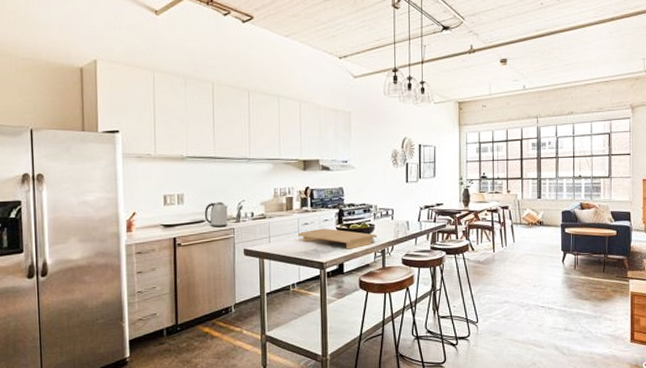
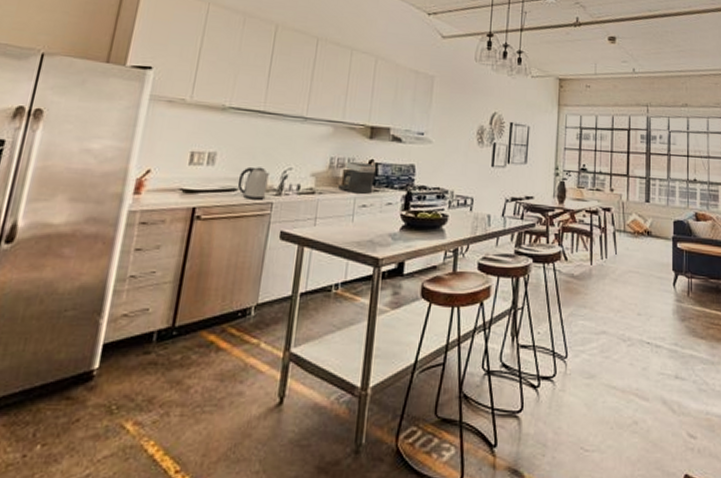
coffee maker: none [283,189,312,216] -> present [337,161,376,195]
cutting board: present [298,228,378,250] -> none [352,213,451,245]

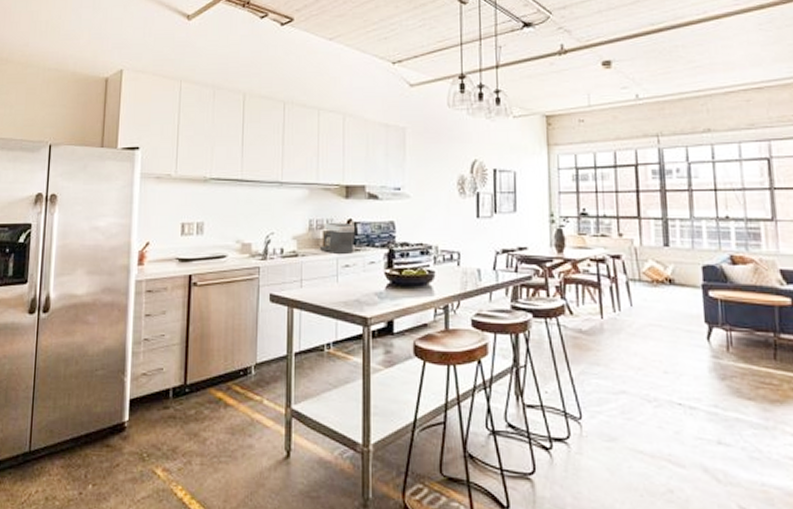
kettle: present [237,166,269,200] -> none [226,233,253,265]

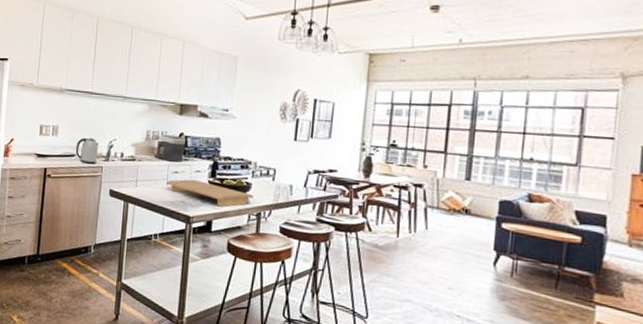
kettle: none [226,233,253,265] -> present [75,137,99,164]
cutting board: none [337,272,439,302] -> present [166,179,255,207]

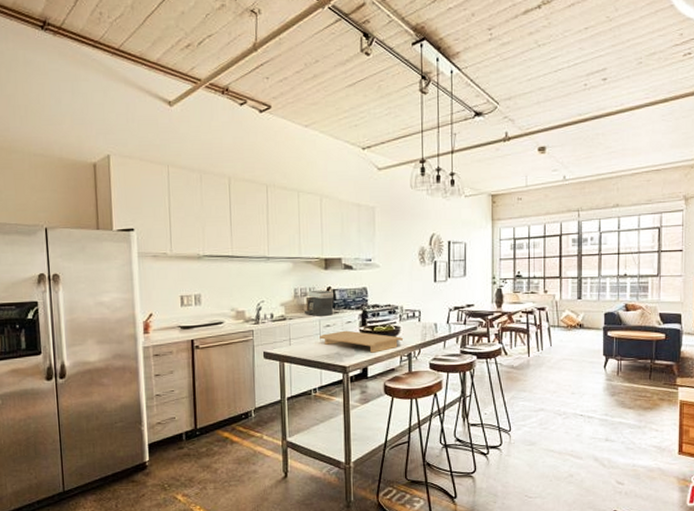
kettle: present [75,137,99,164] -> none [222,302,247,329]

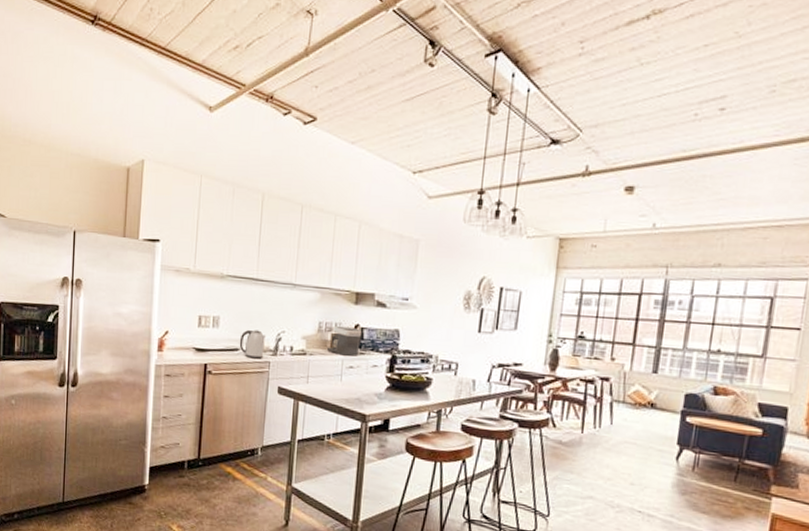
kettle: none [222,302,247,329] -> present [239,329,265,359]
cutting board: present [320,330,404,353] -> none [340,374,435,404]

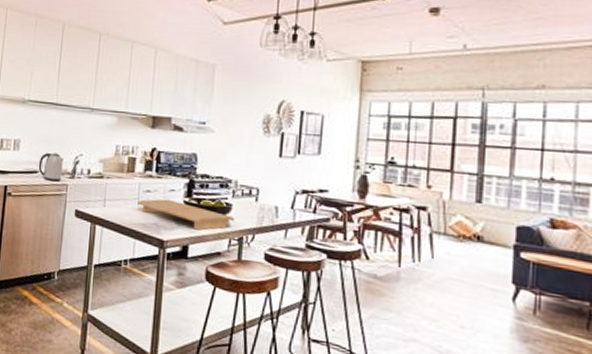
coffee maker: present [326,325,361,357] -> none [123,149,158,181]
cutting board: none [340,374,435,404] -> present [138,199,236,231]

